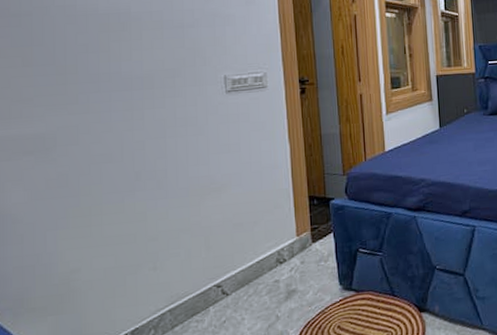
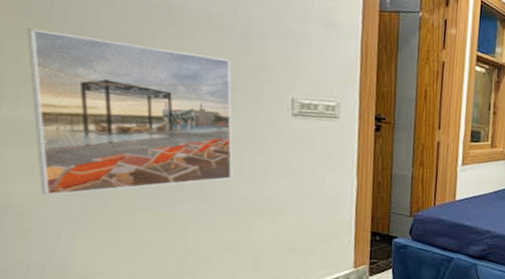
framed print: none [15,51,180,201] -> present [27,28,233,196]

